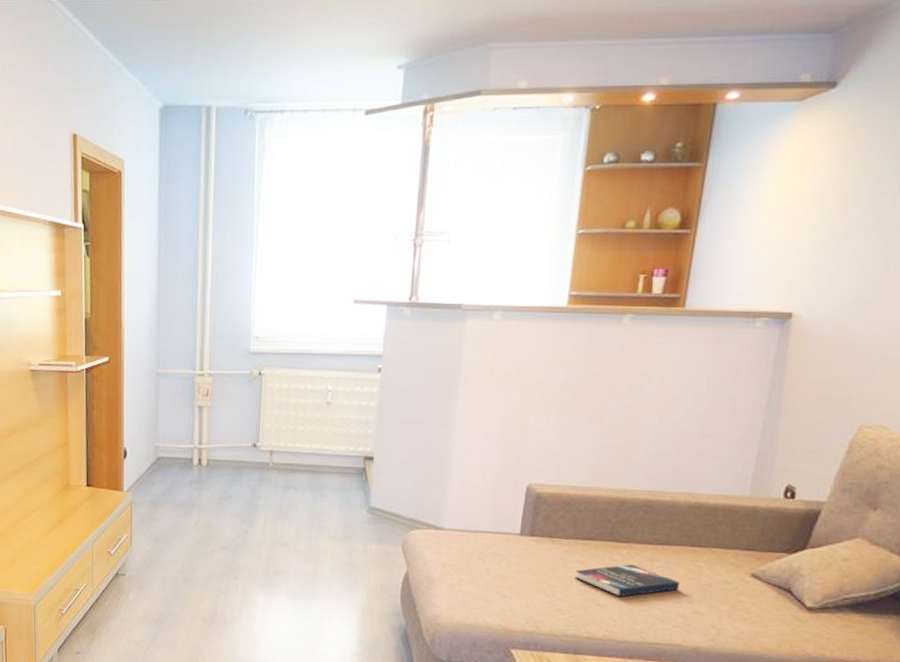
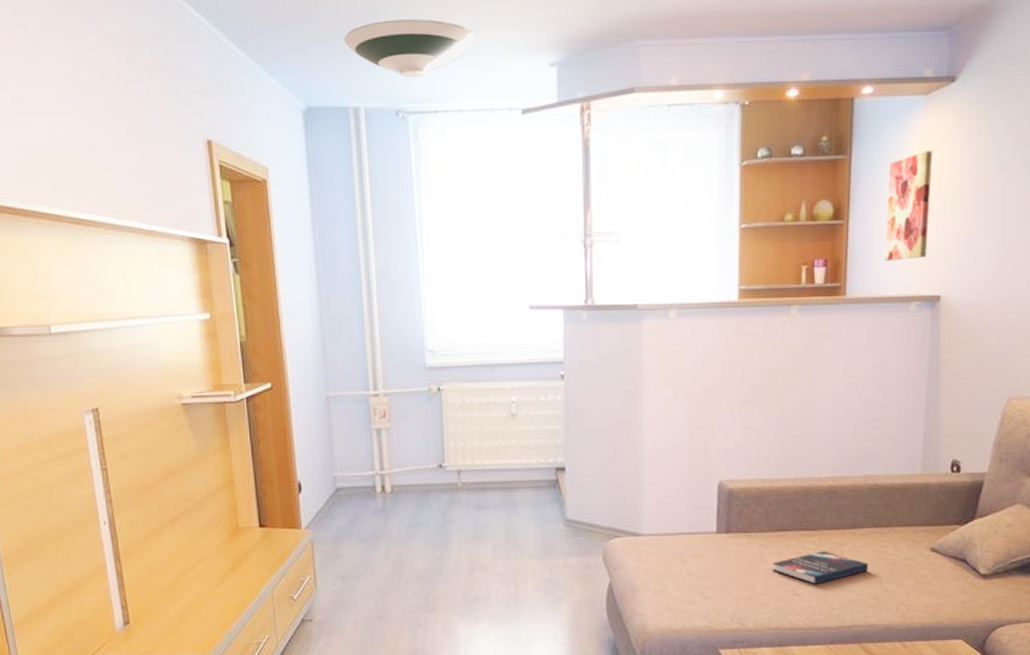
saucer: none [203,23,329,79] -> present [343,19,477,78]
wall art: none [733,160,802,274] -> present [885,150,933,261]

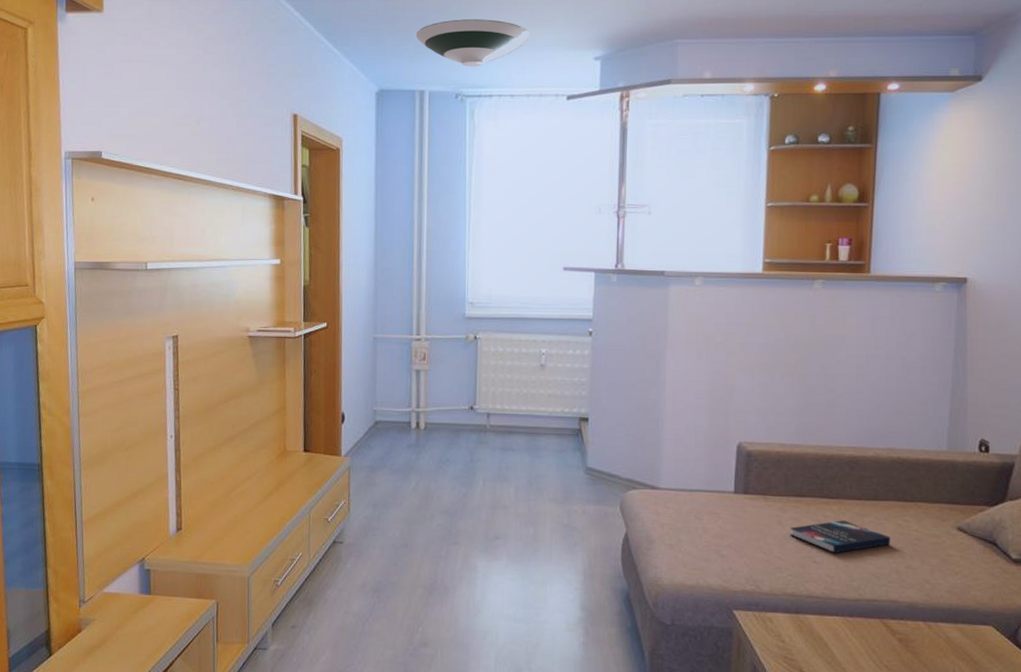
wall art: present [885,150,933,261] -> none [910,142,959,243]

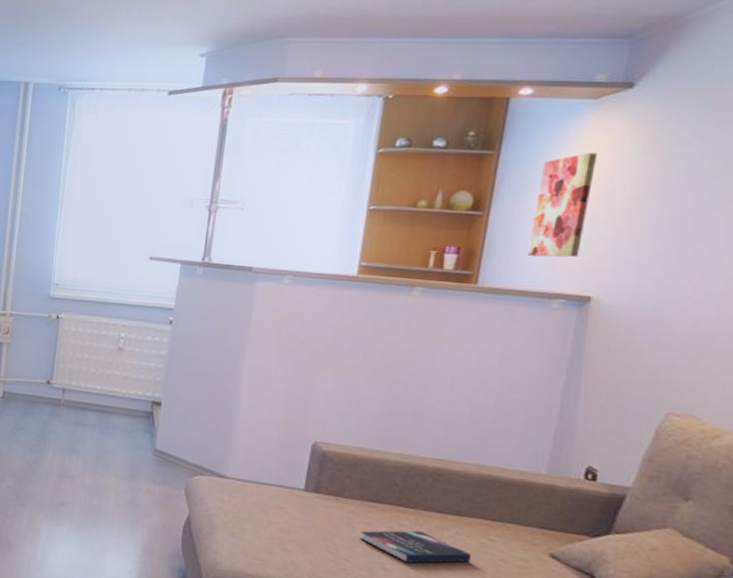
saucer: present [416,19,531,67] -> none [25,15,138,61]
wall art: none [910,142,959,243] -> present [528,152,598,258]

